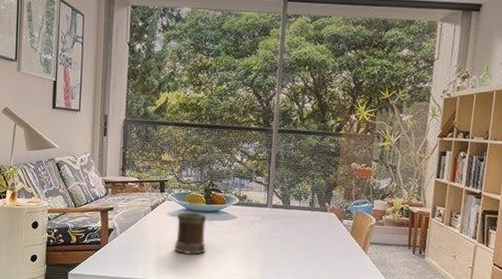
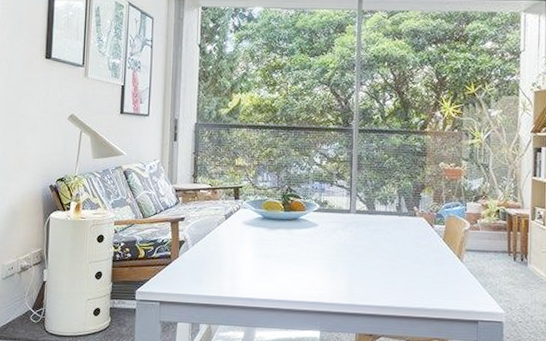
mug: present [175,211,207,255] -> none [251,219,285,267]

